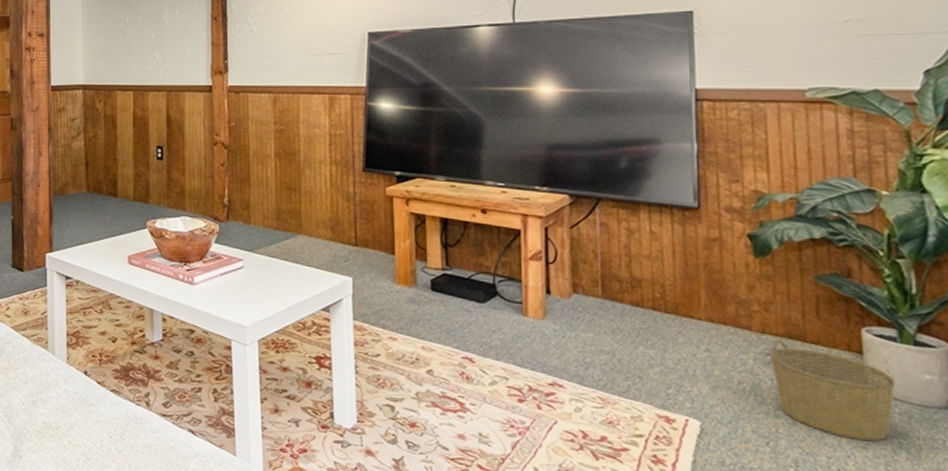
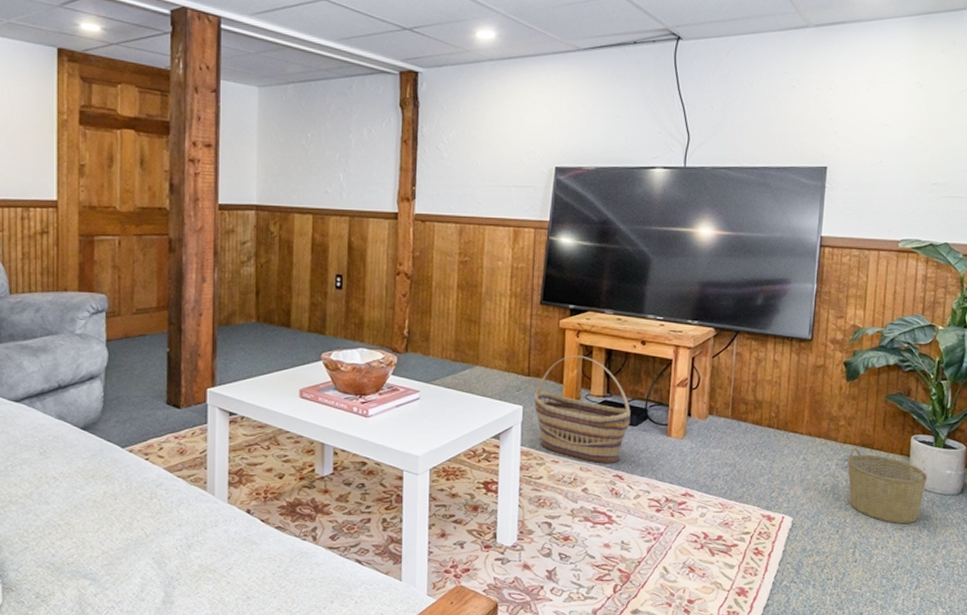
basket: none [364,224,477,344] -> present [534,355,631,464]

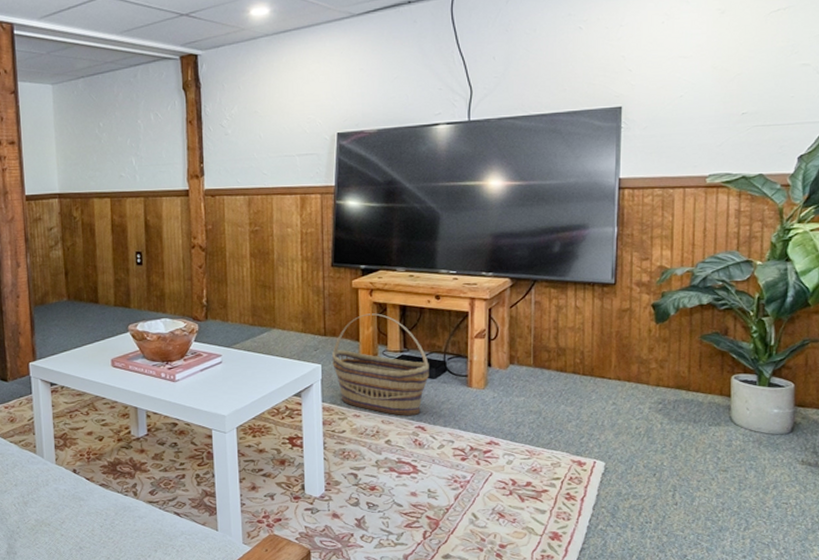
basket: present [847,447,928,524] -> none [661,390,752,466]

